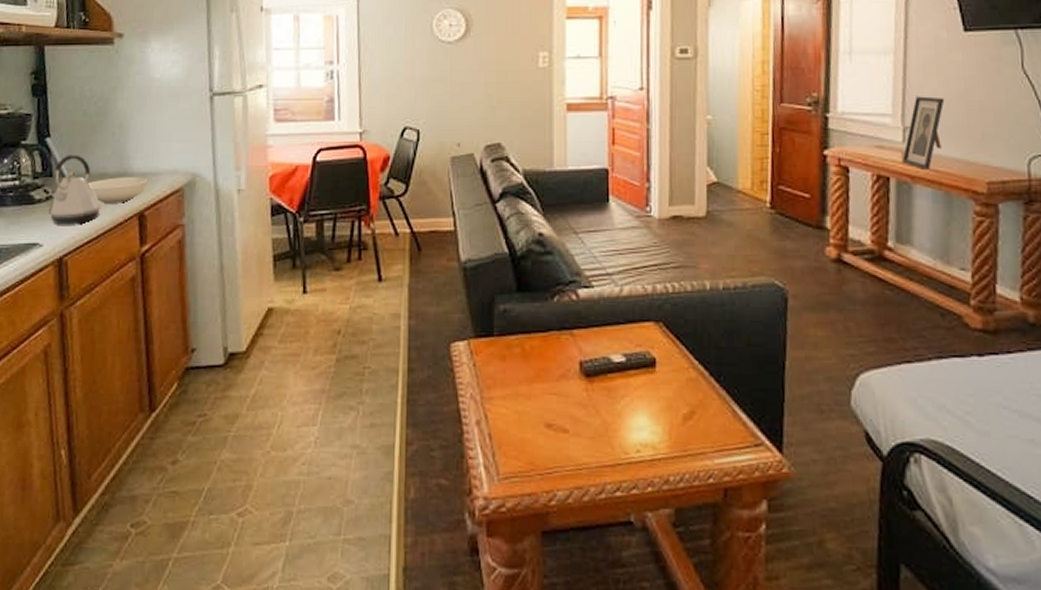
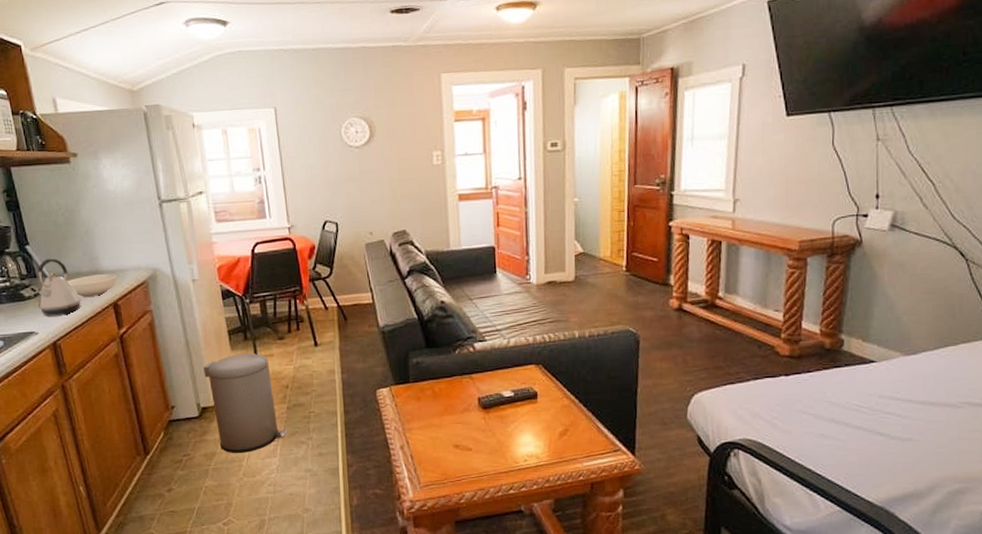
pedal bin: none [237,285,335,417] -> present [204,352,288,453]
picture frame: present [902,96,945,170] -> none [732,173,768,234]

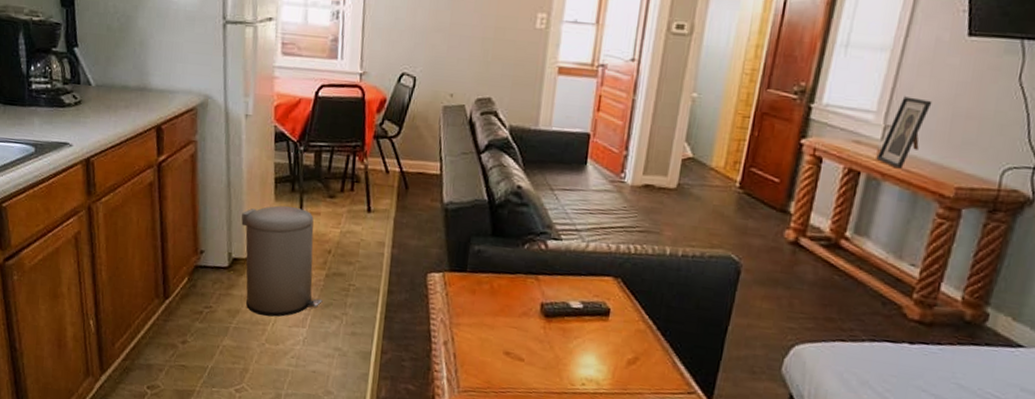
kettle: present [36,258,82,317] -> none [77,65,124,131]
bowl: present [67,274,117,297] -> none [111,91,165,116]
picture frame: none [732,173,768,234] -> present [876,96,932,169]

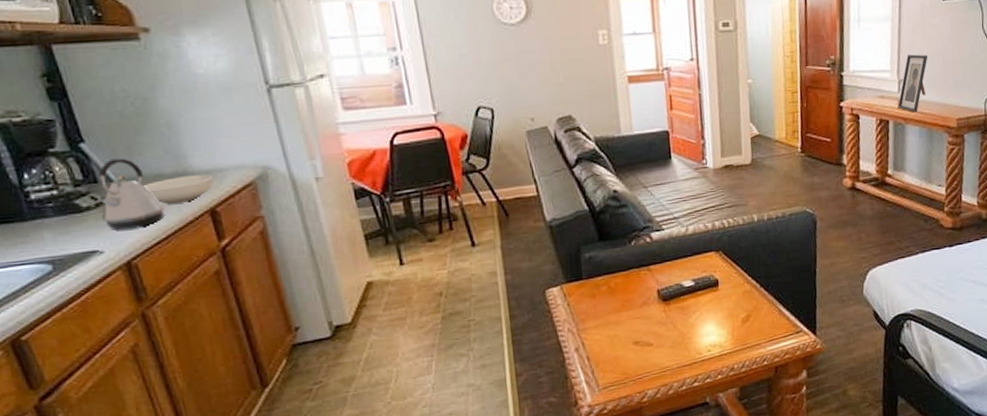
kettle: none [77,65,124,131] -> present [98,158,165,231]
bowl: none [111,91,165,116] -> present [142,174,213,204]
pedal bin: present [241,205,323,317] -> none [335,258,444,375]

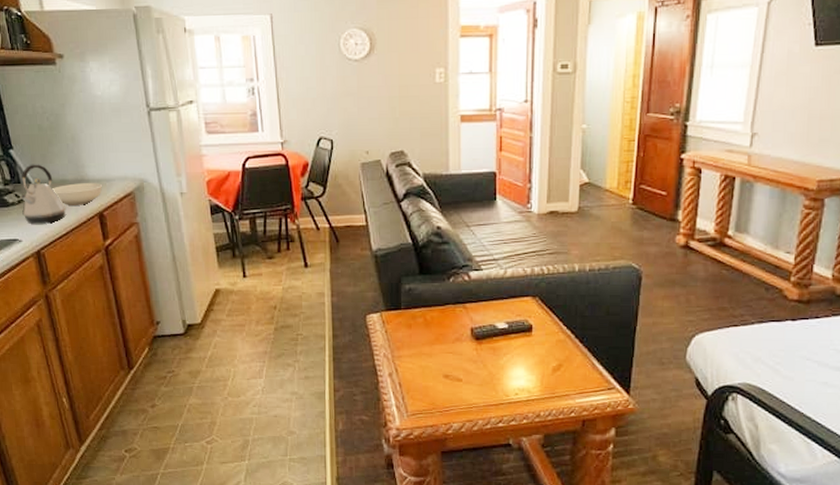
picture frame: present [898,54,928,113] -> none [747,106,790,170]

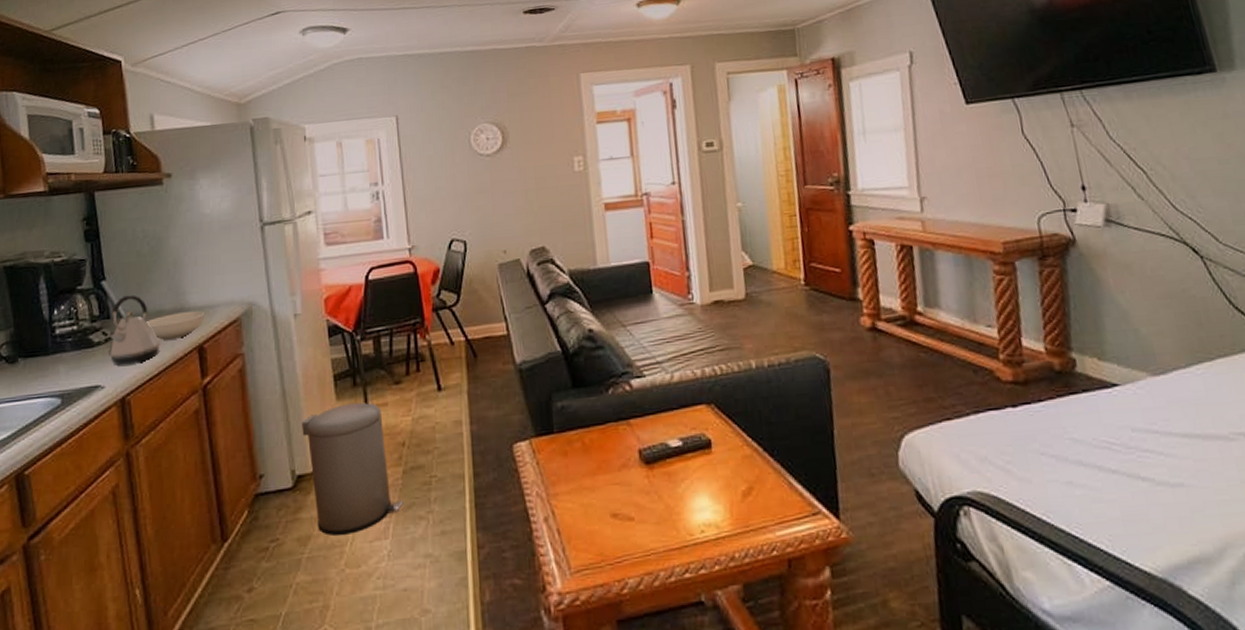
pedal bin: none [190,271,275,372] -> present [302,402,404,536]

